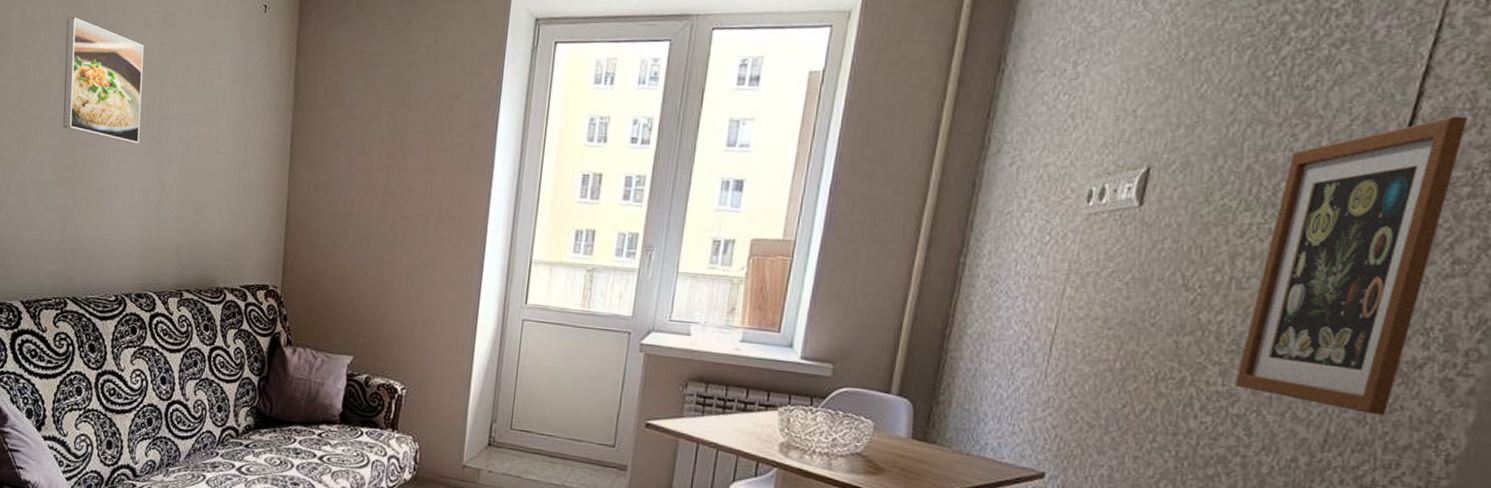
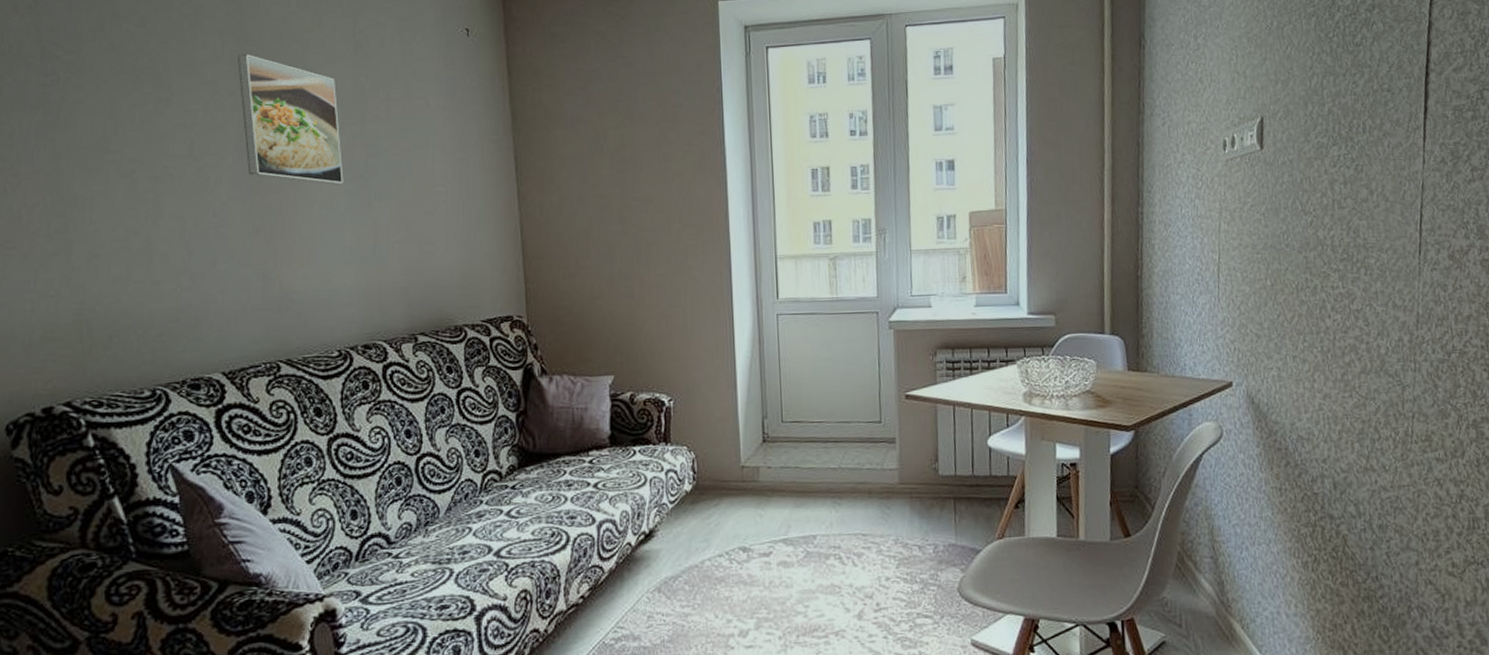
picture frame: present [1235,116,1468,415] -> none [1351,58,1462,295]

